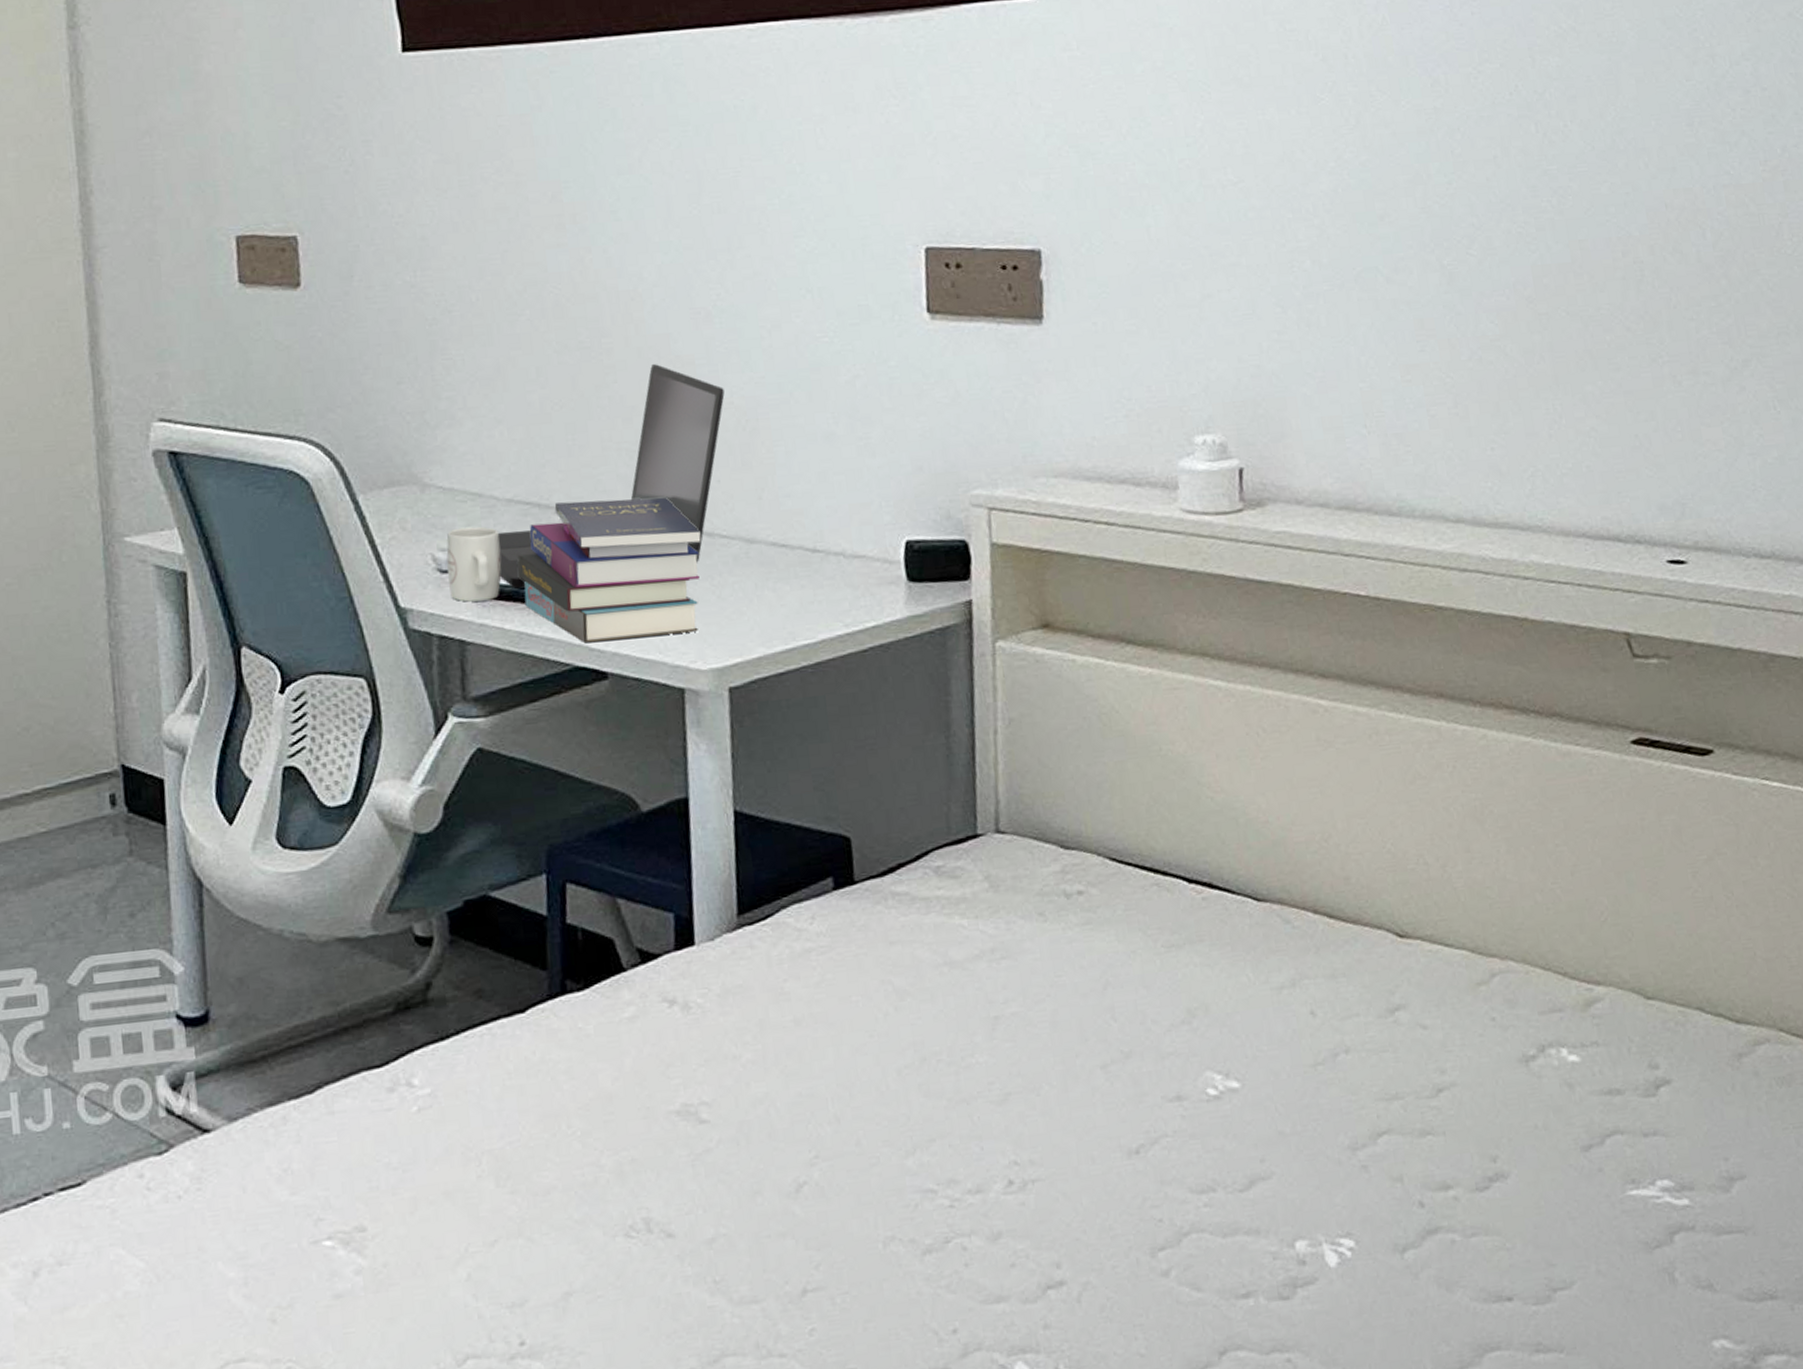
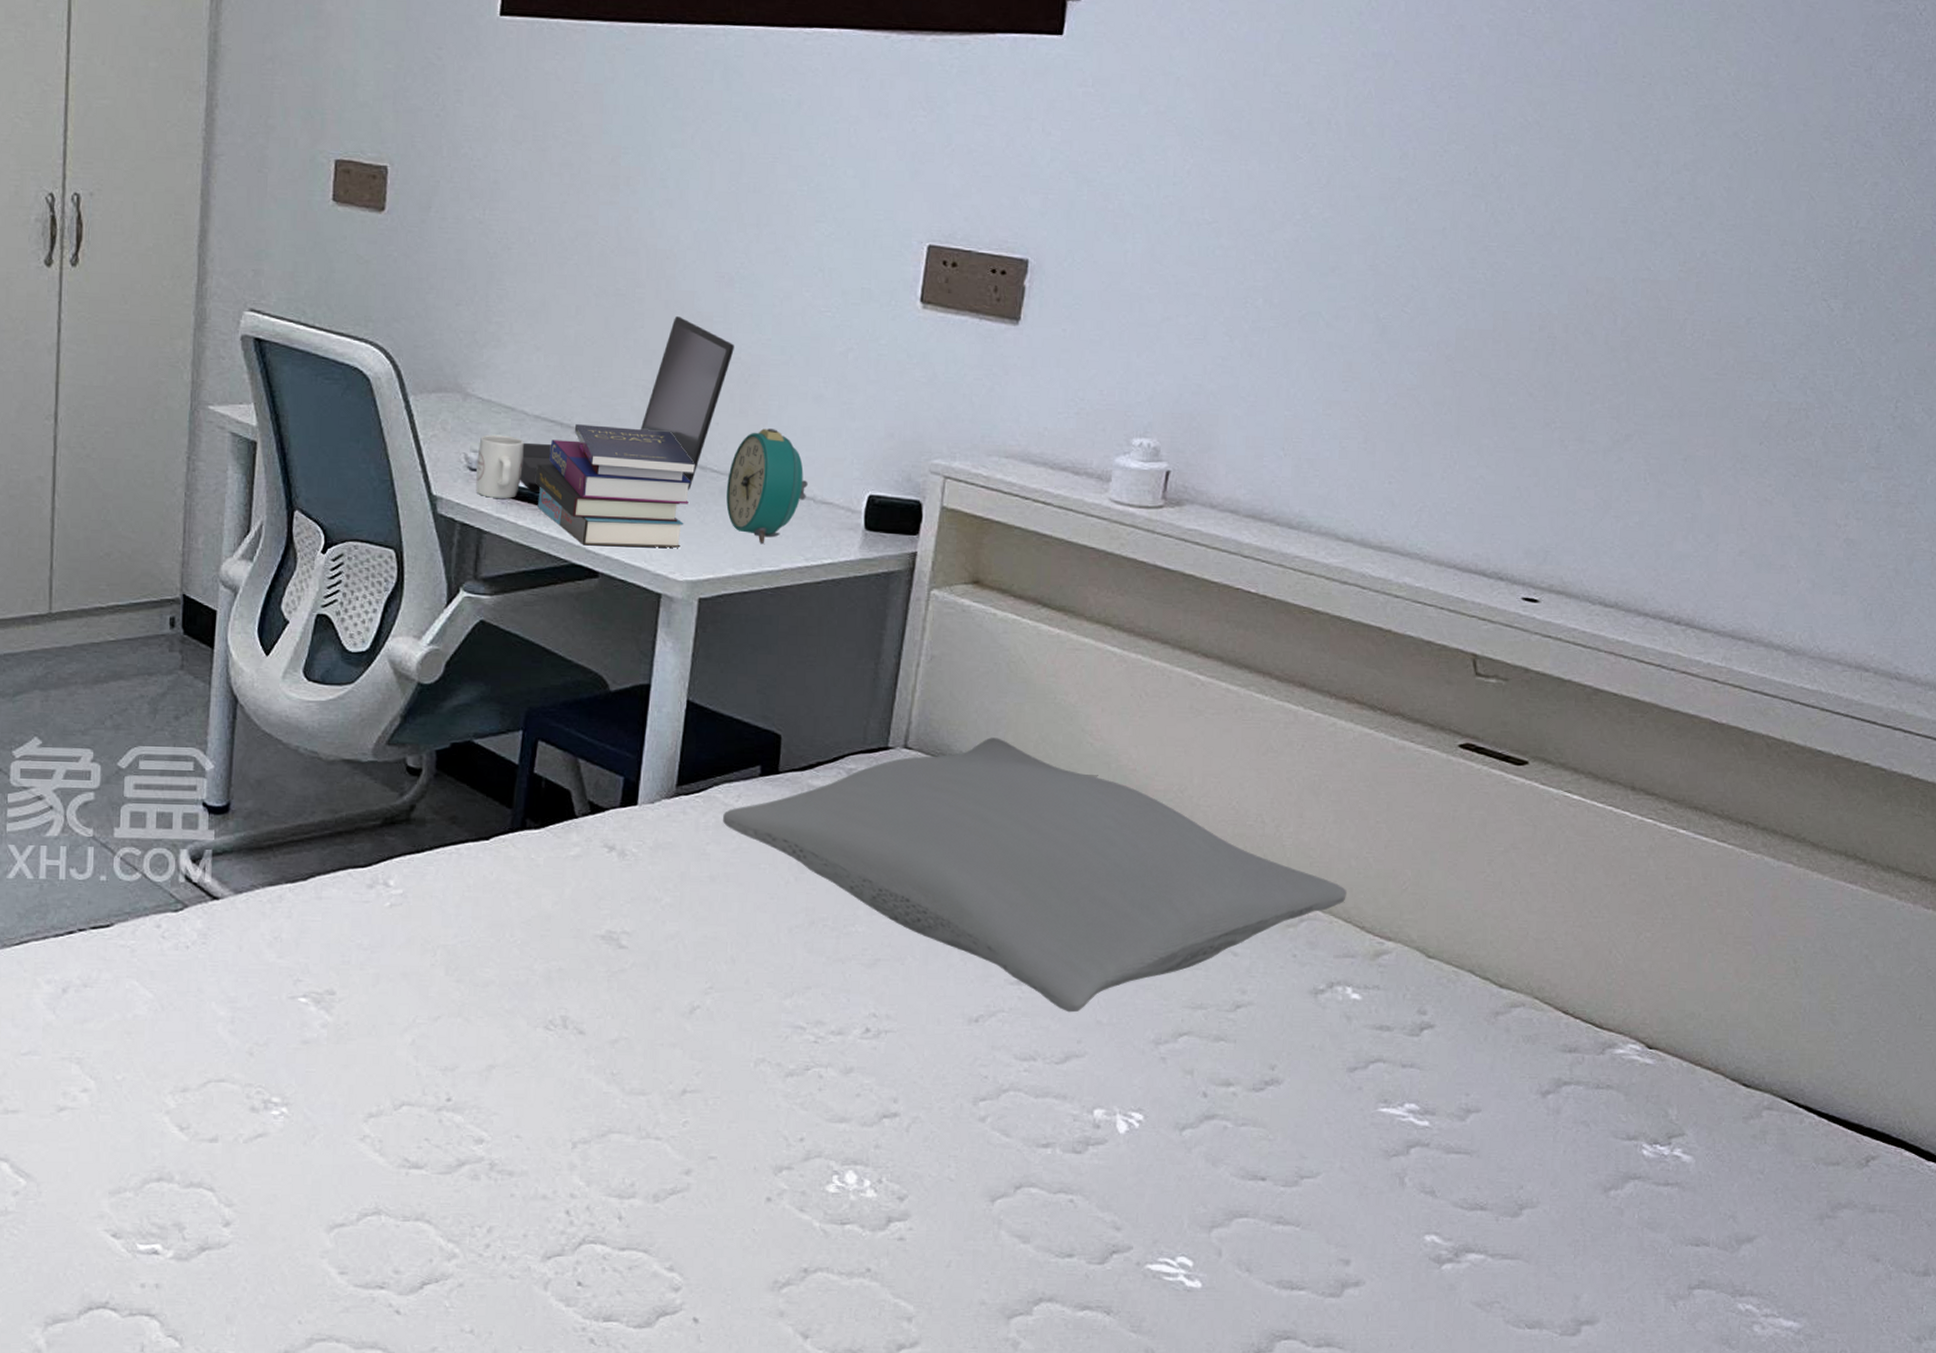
alarm clock: none [740,478,834,614] -> present [726,428,808,544]
pillow: none [798,805,1539,1127] -> present [723,737,1347,1013]

